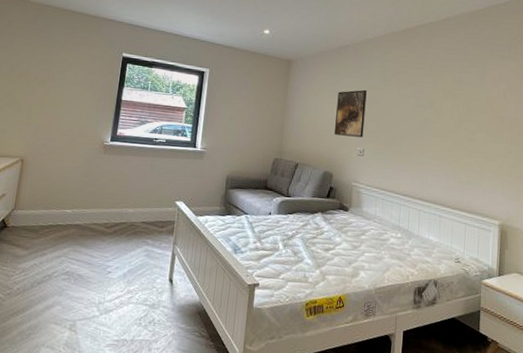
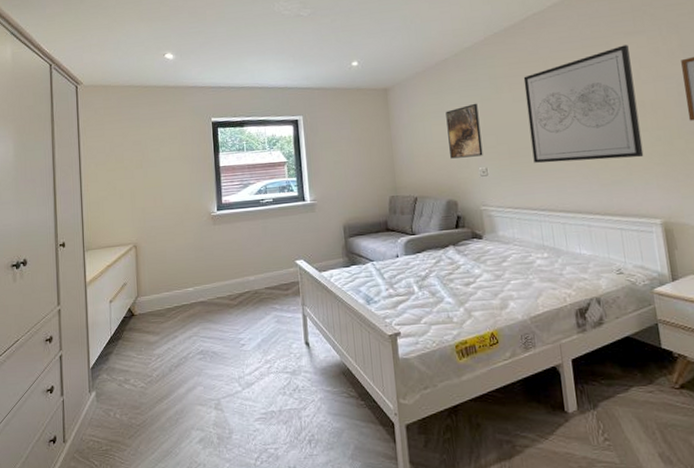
wall art: none [405,66,501,165] -> present [523,45,644,163]

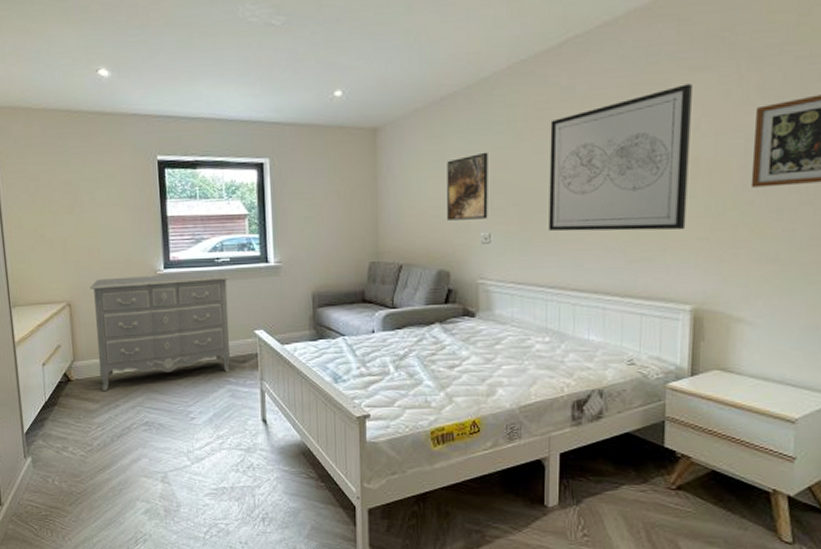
dresser: none [153,210,276,324] -> present [89,271,231,392]

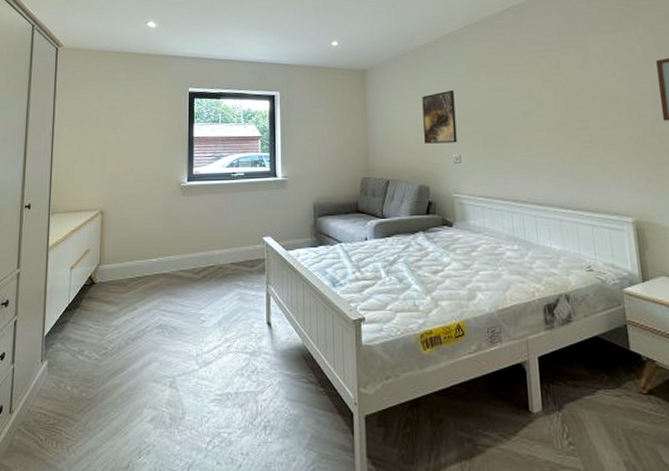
dresser: present [89,271,231,392] -> none [121,184,243,295]
wall art: present [549,84,692,232] -> none [500,42,617,154]

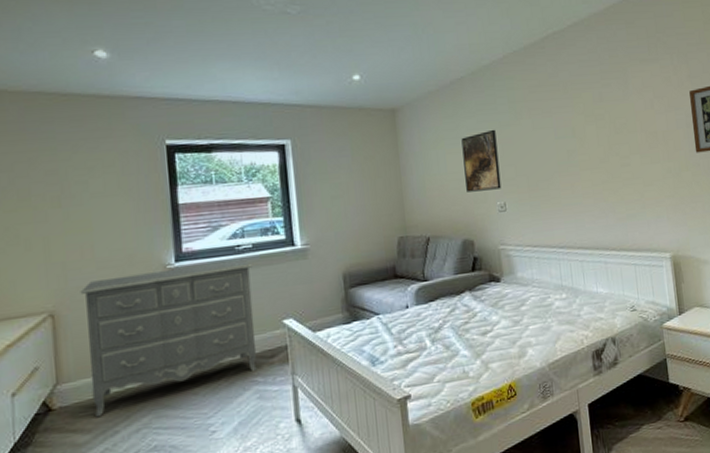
dresser: none [121,184,243,295] -> present [80,259,257,418]

